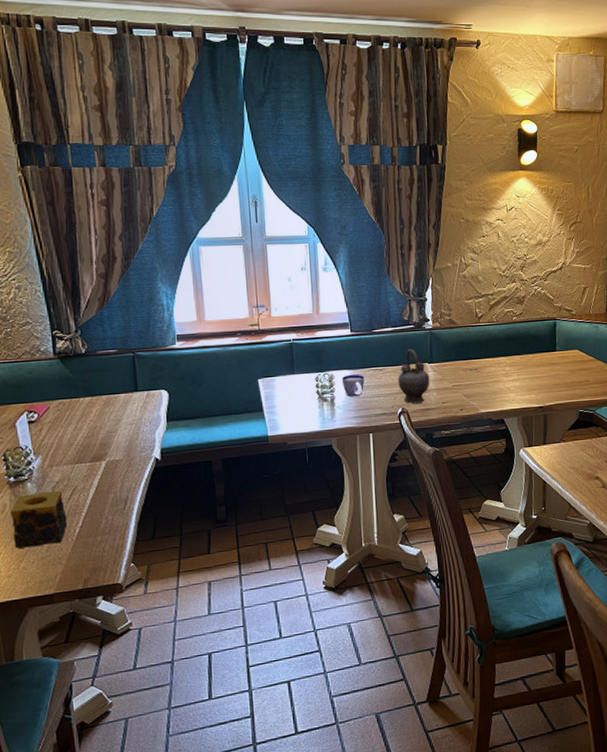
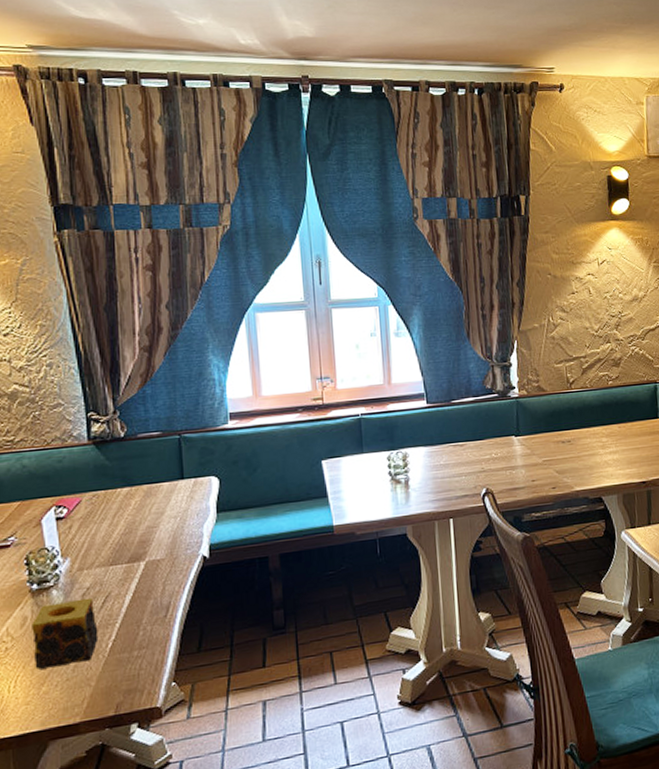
cup: present [341,374,365,397] -> none [417,451,444,478]
teapot: present [398,348,430,404] -> none [480,420,518,484]

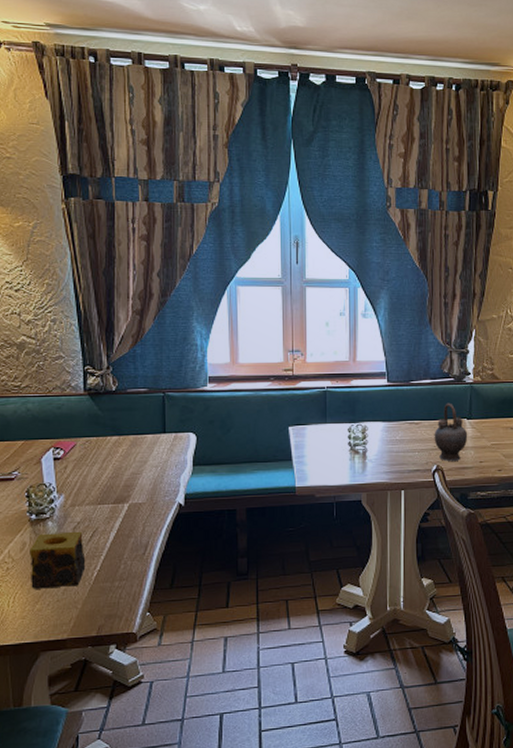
teapot: none [480,420,518,484] -> present [434,402,468,462]

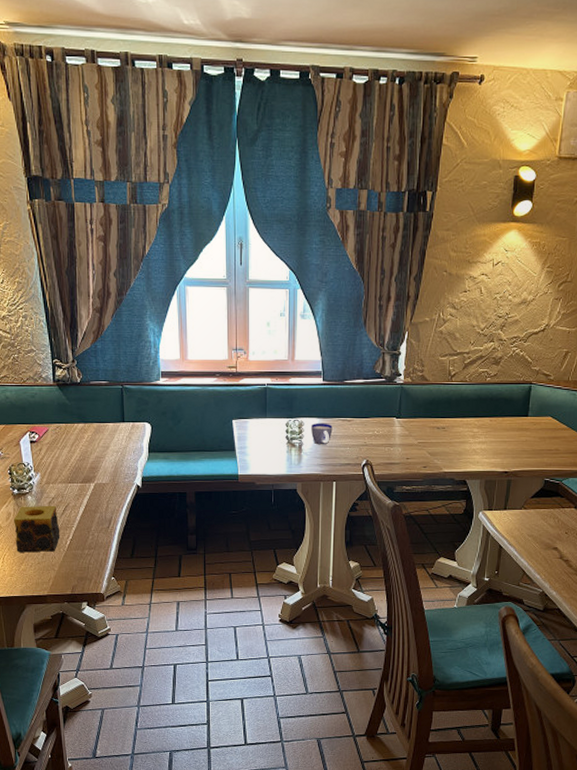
cup: none [375,426,399,451] -> present [310,422,333,445]
teapot: present [434,402,468,462] -> none [364,402,397,458]

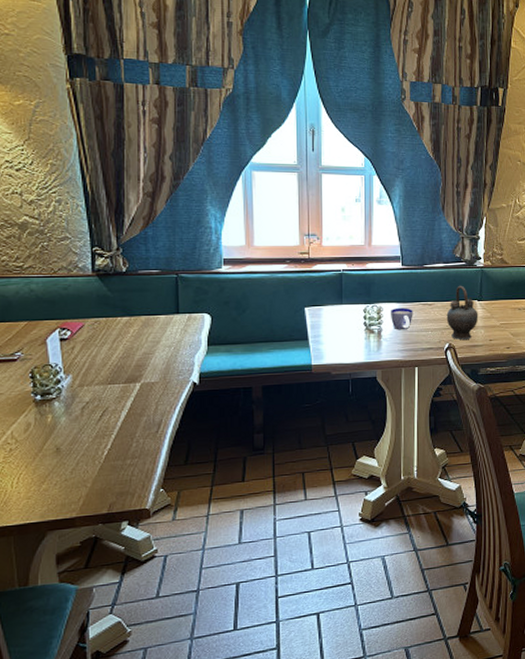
candle: present [14,505,60,553] -> none [35,411,95,469]
teapot: none [364,402,397,458] -> present [446,285,479,340]

